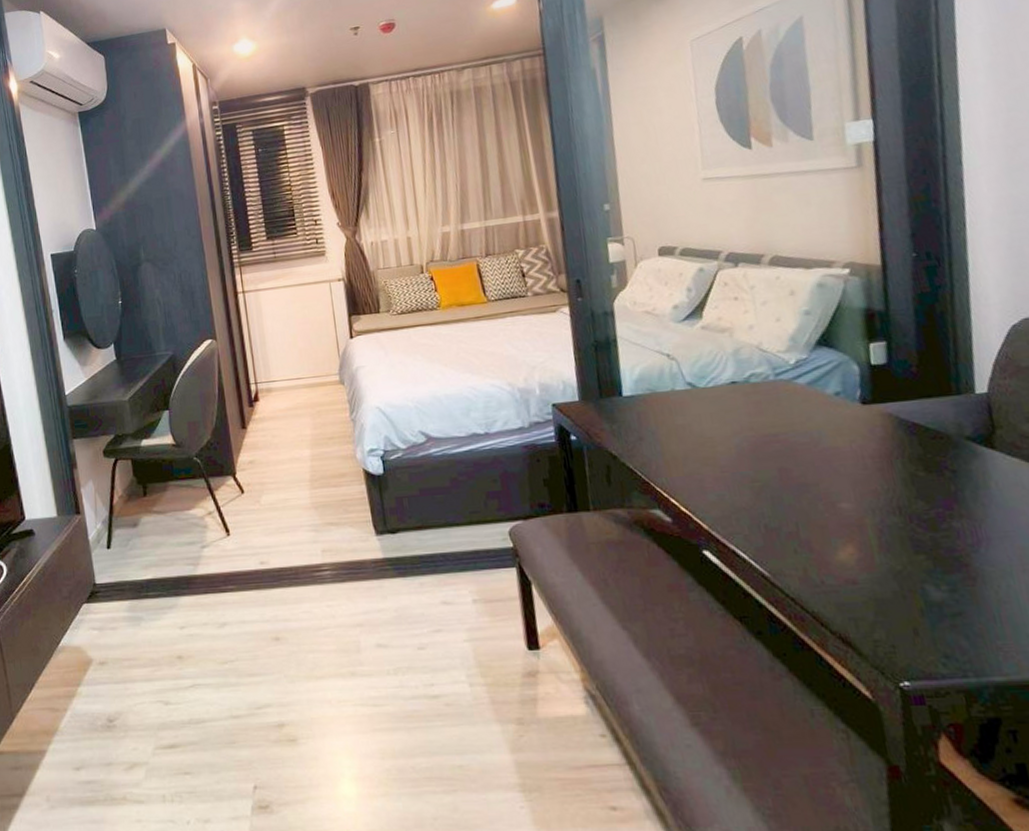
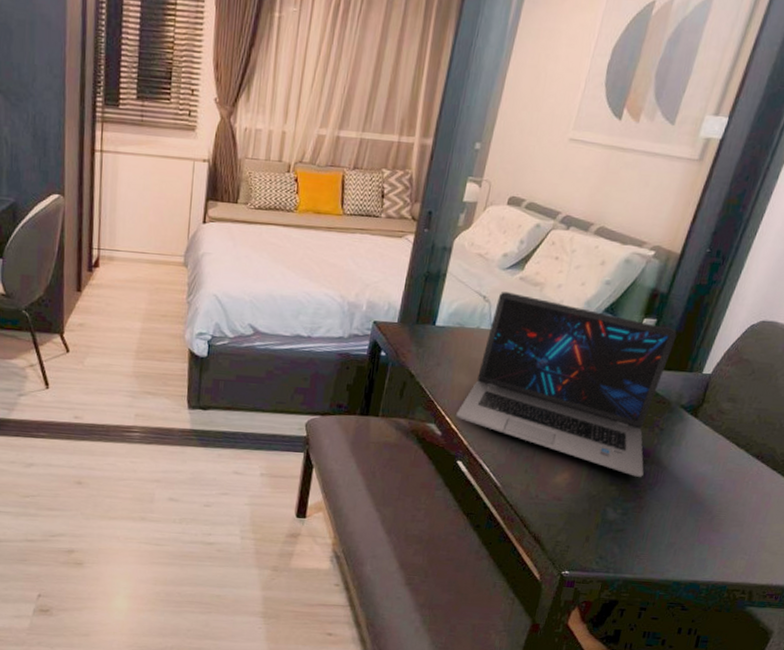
laptop: none [681,344,956,538] -> present [456,292,677,477]

